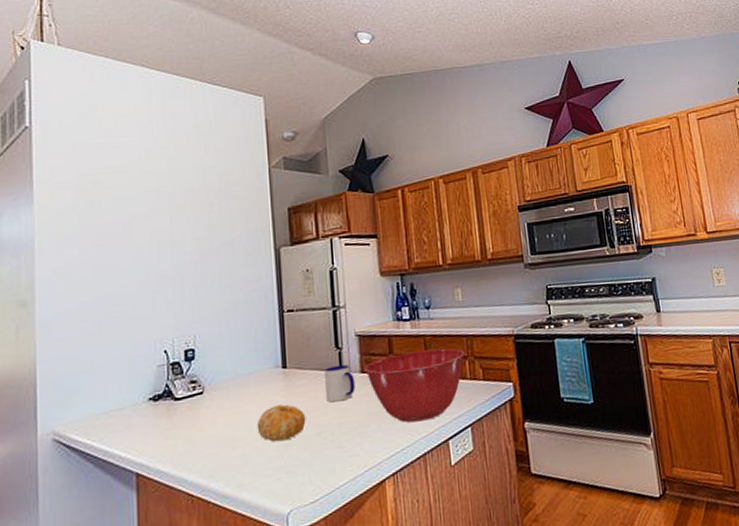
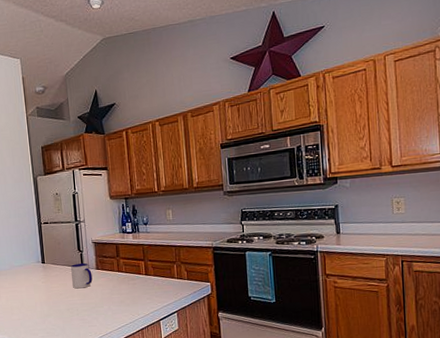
fruit: present [256,404,306,442] -> none [26,288,59,313]
mixing bowl: present [364,348,465,423] -> none [99,254,173,307]

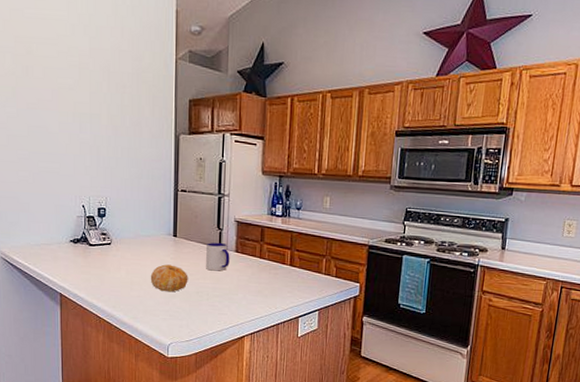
fruit: none [26,288,59,313] -> present [150,264,188,292]

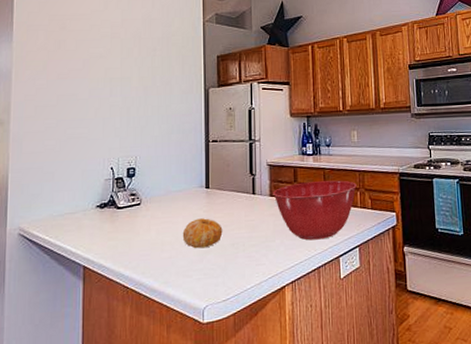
mug: present [206,243,230,271] -> none [240,189,265,219]
mixing bowl: none [239,242,324,299] -> present [273,180,357,241]

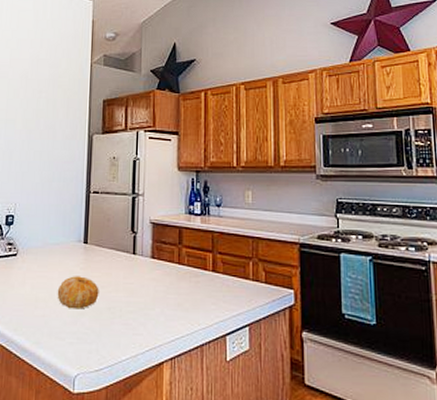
mixing bowl: present [273,180,357,241] -> none [155,245,249,313]

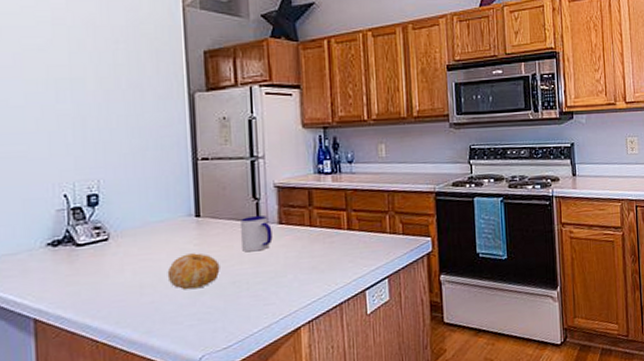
mug: none [119,248,145,282] -> present [241,215,273,253]

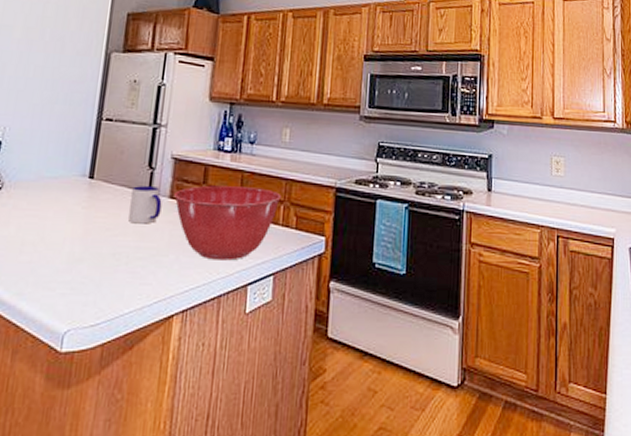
fruit: present [167,253,220,290] -> none [49,216,104,255]
mixing bowl: none [283,202,385,274] -> present [174,185,281,261]

